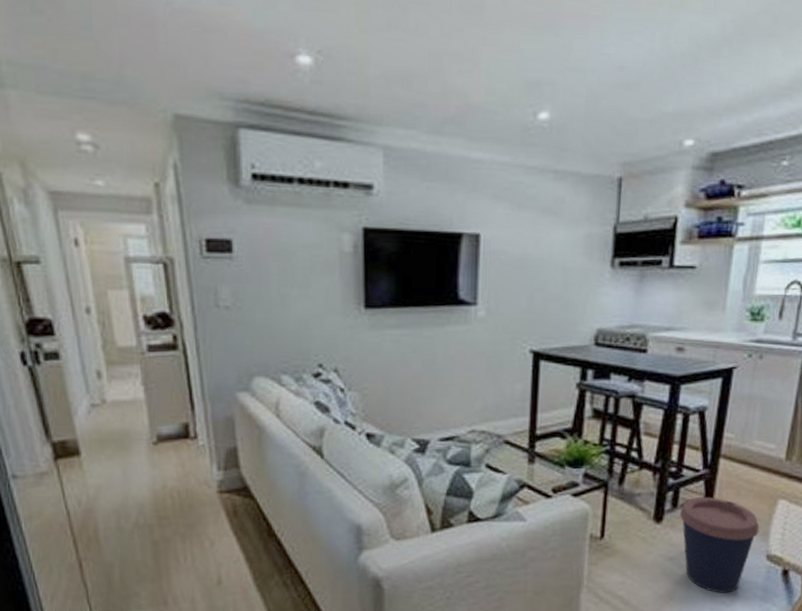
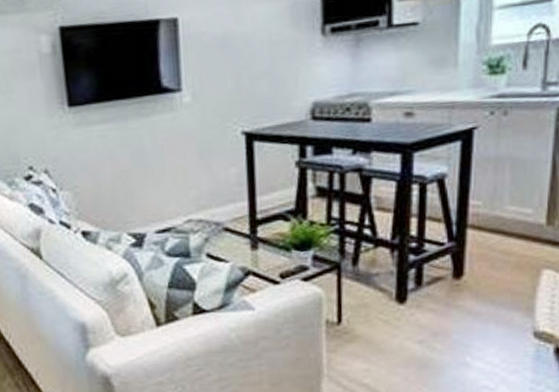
coffee cup: present [680,496,760,593] -> none [426,272,522,377]

